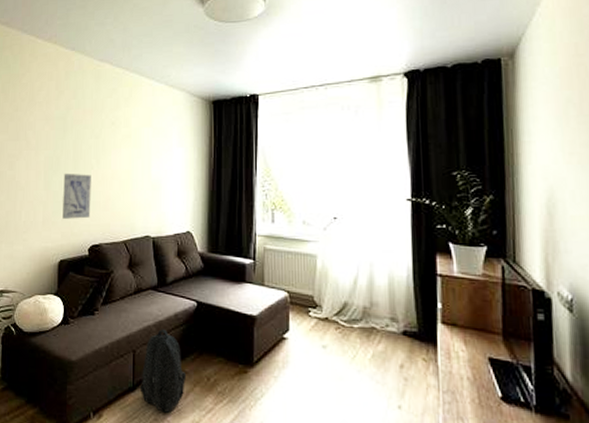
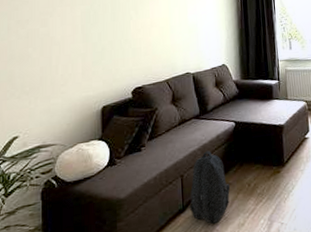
wall art: present [63,173,91,219] -> none [102,24,132,67]

